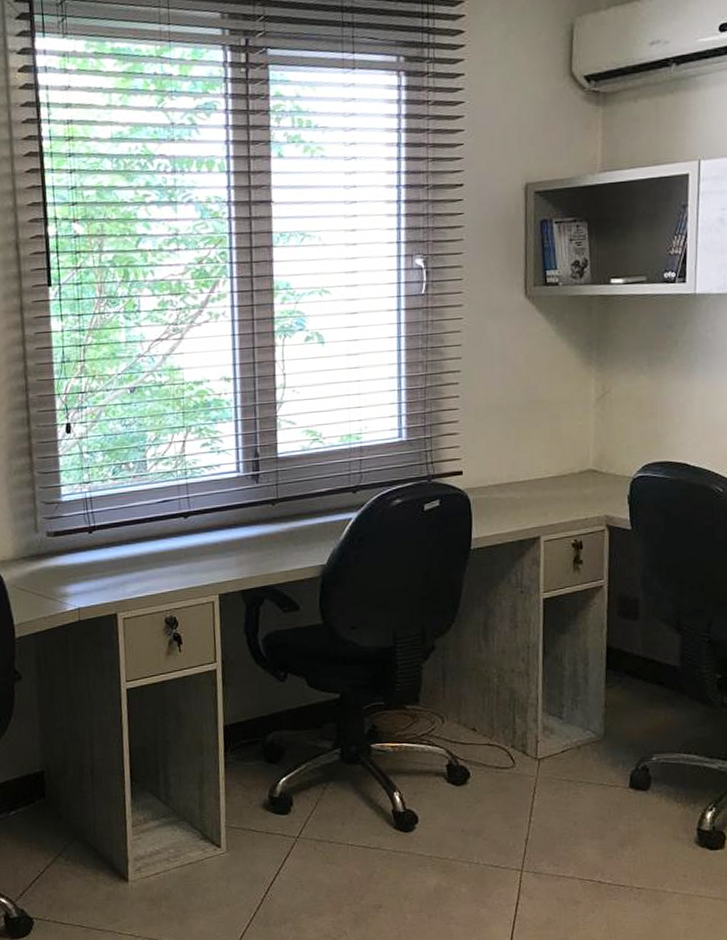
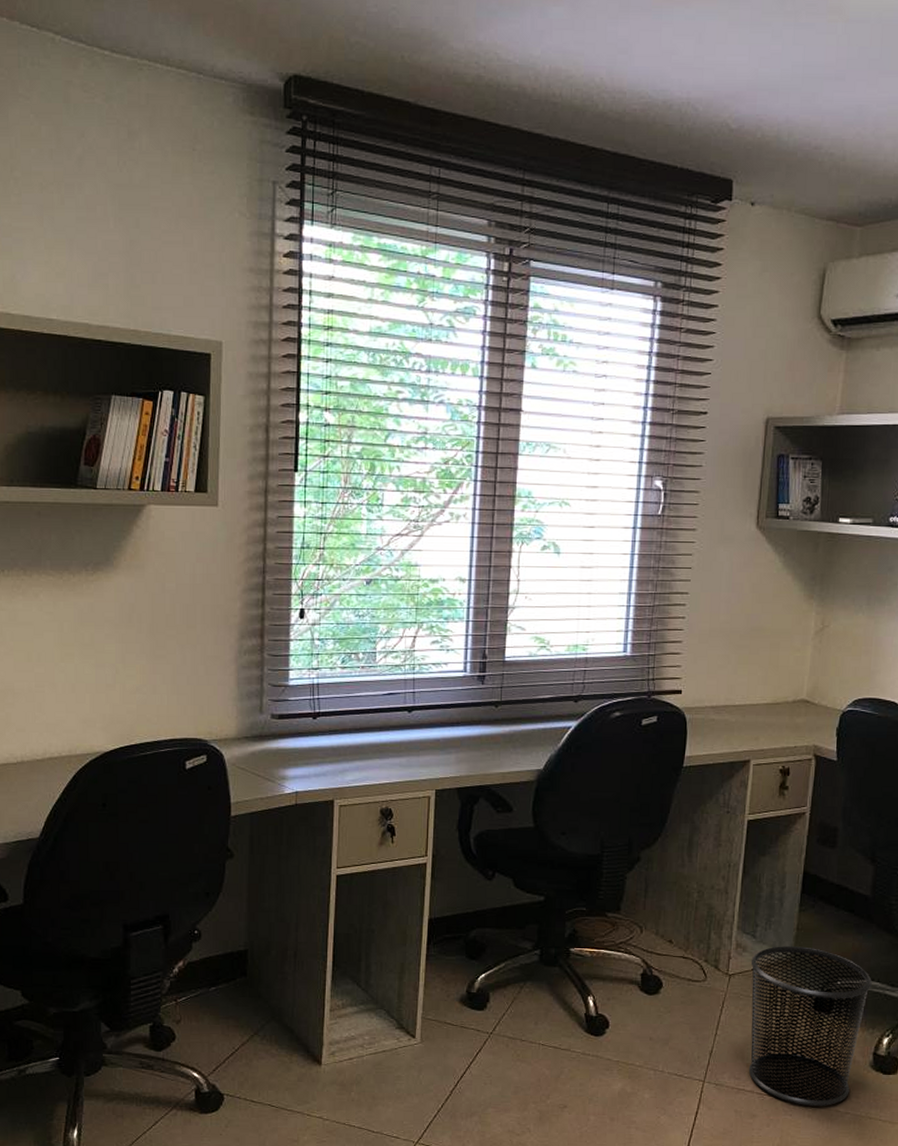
waste bin: none [559,724,689,888] -> present [748,946,872,1106]

